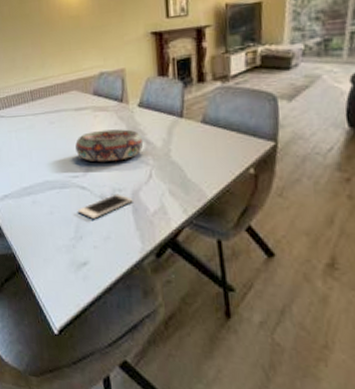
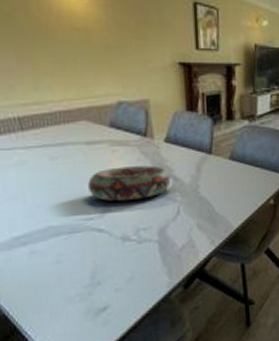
cell phone: present [78,194,133,219] -> none [94,232,160,262]

